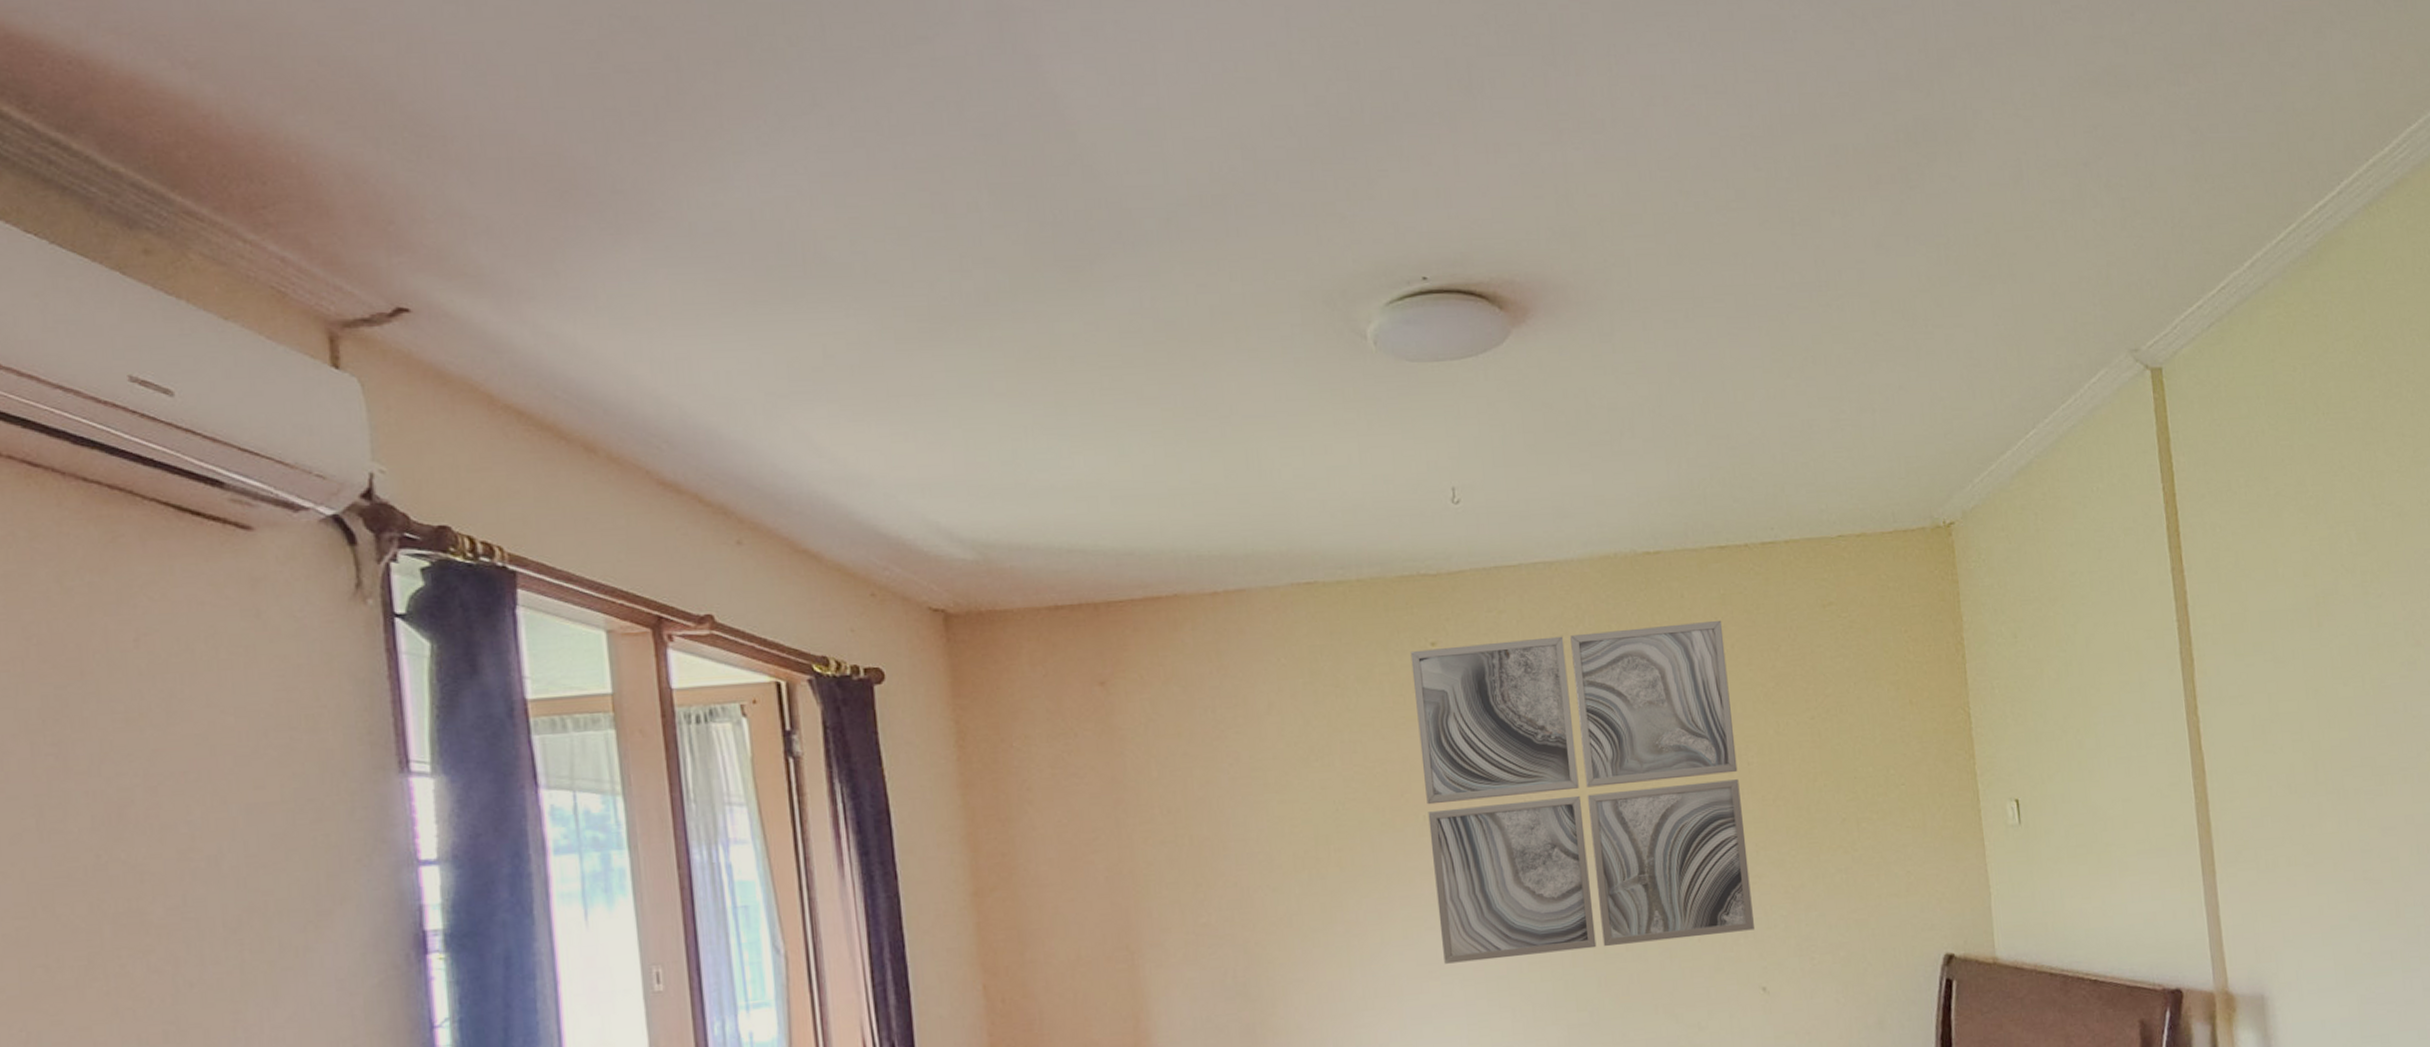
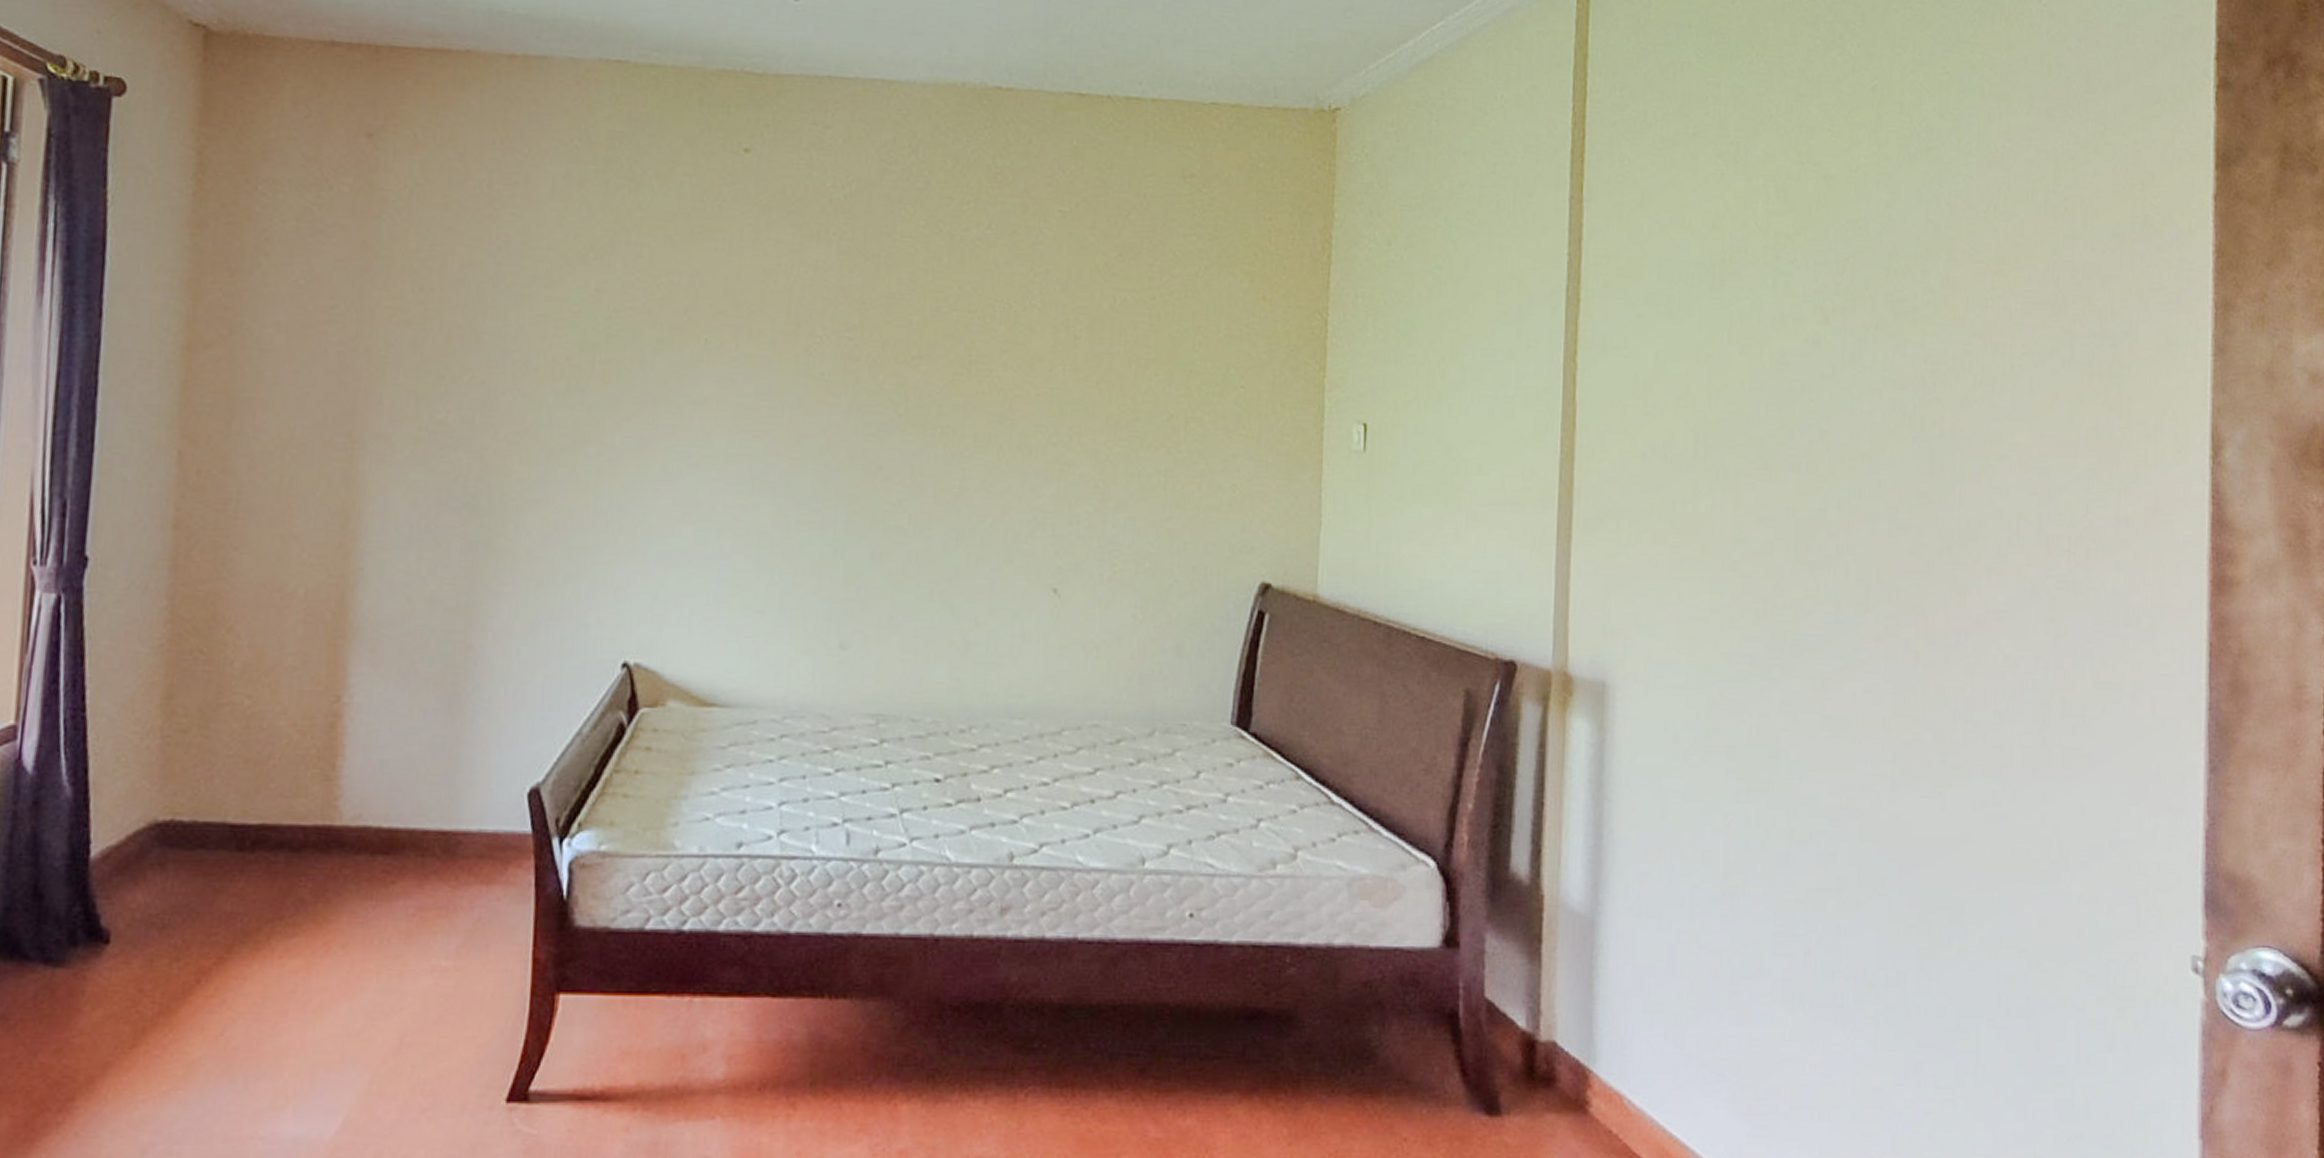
wall art: present [1410,620,1754,964] -> none [703,154,1070,523]

